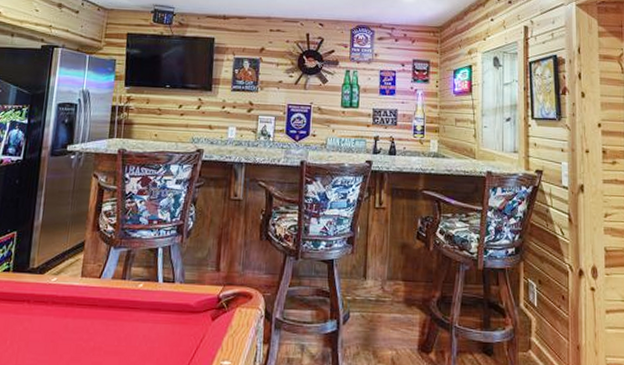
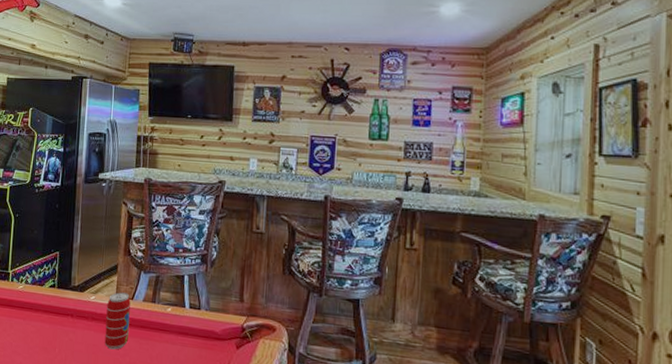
beverage can: none [65,271,98,335] -> present [104,292,131,350]

